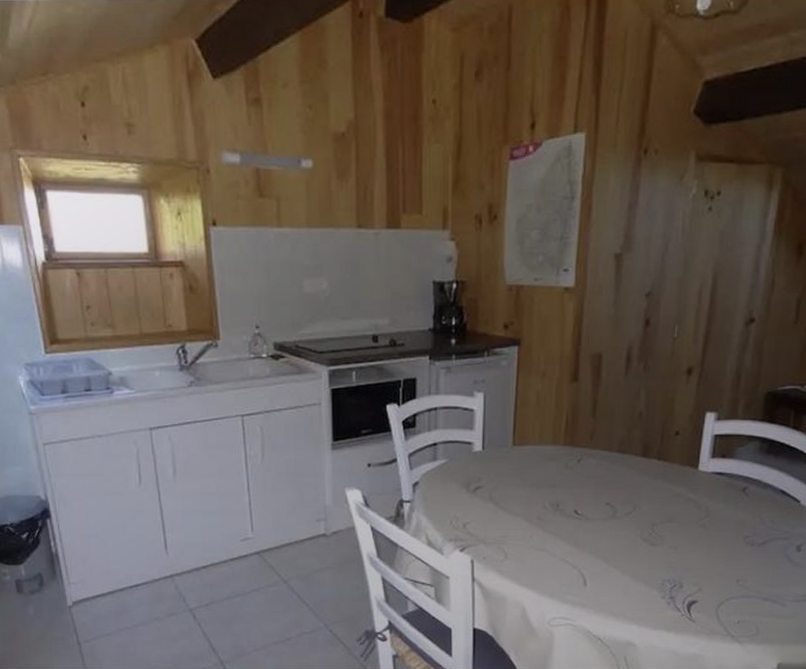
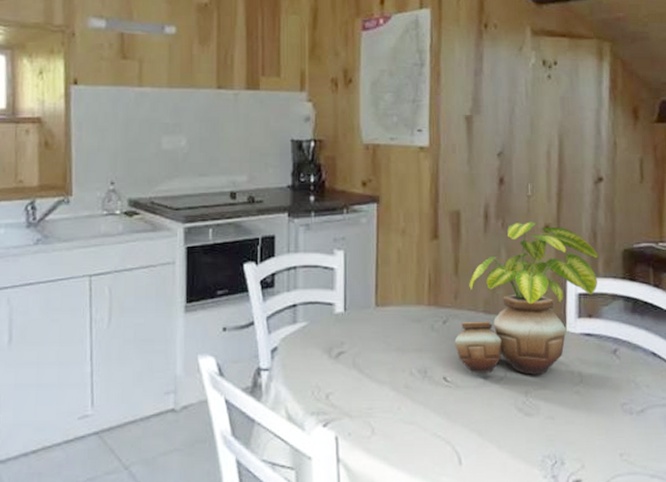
potted plant: none [587,364,740,509] -> present [454,222,598,375]

